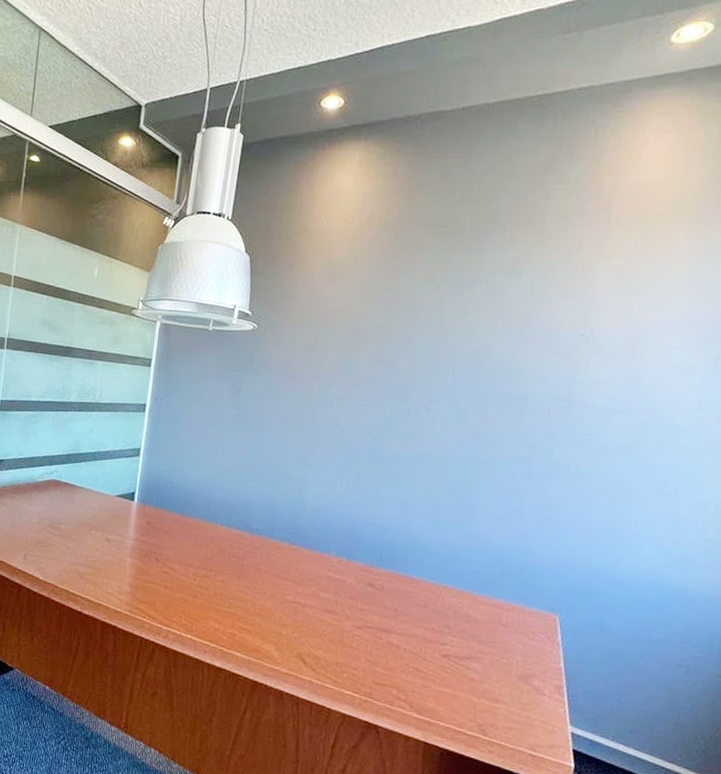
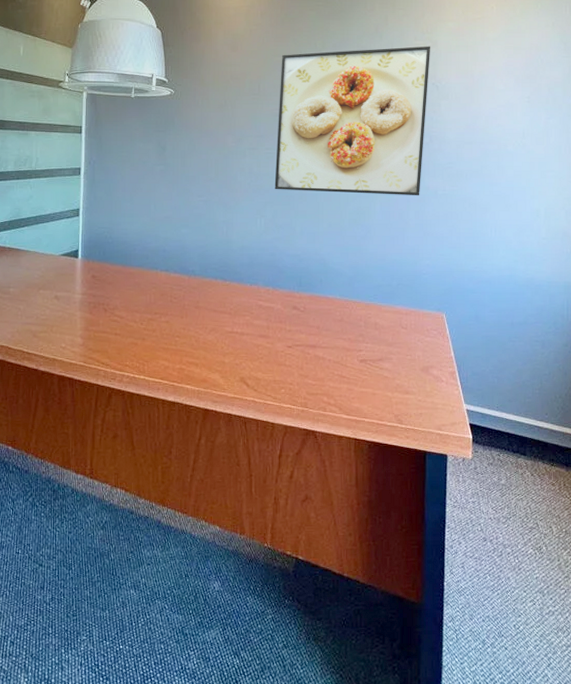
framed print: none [362,286,586,472] -> present [274,46,431,196]

